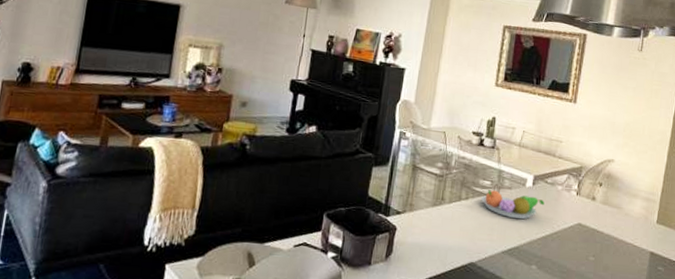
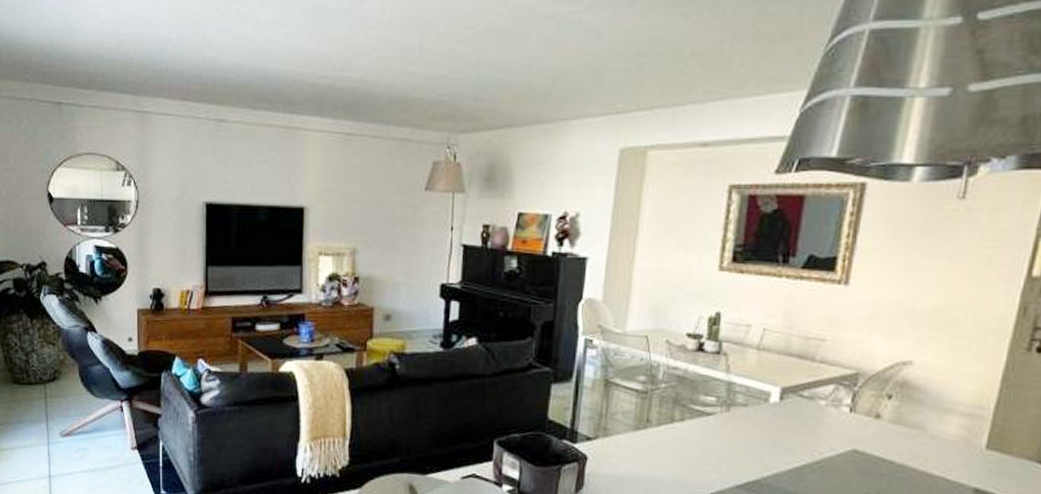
fruit bowl: present [481,190,545,220] -> none [703,408,799,445]

